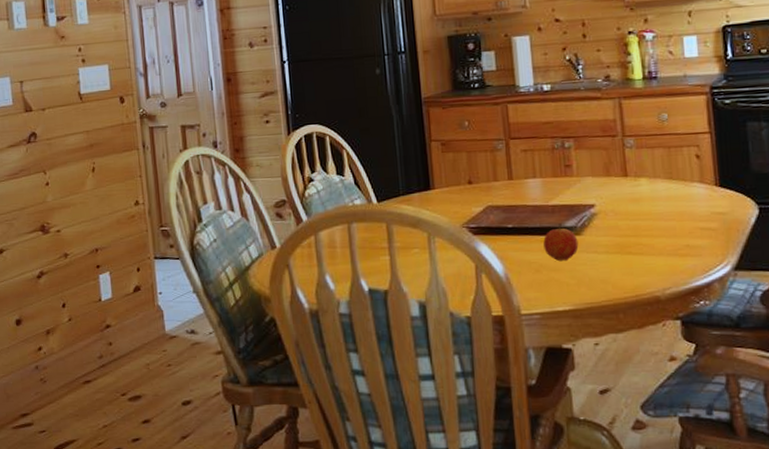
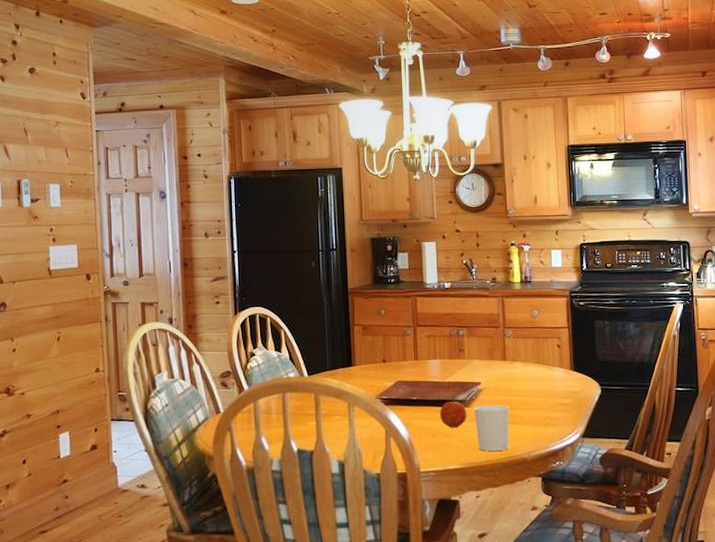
cup: none [588,231,636,289] -> present [474,404,510,451]

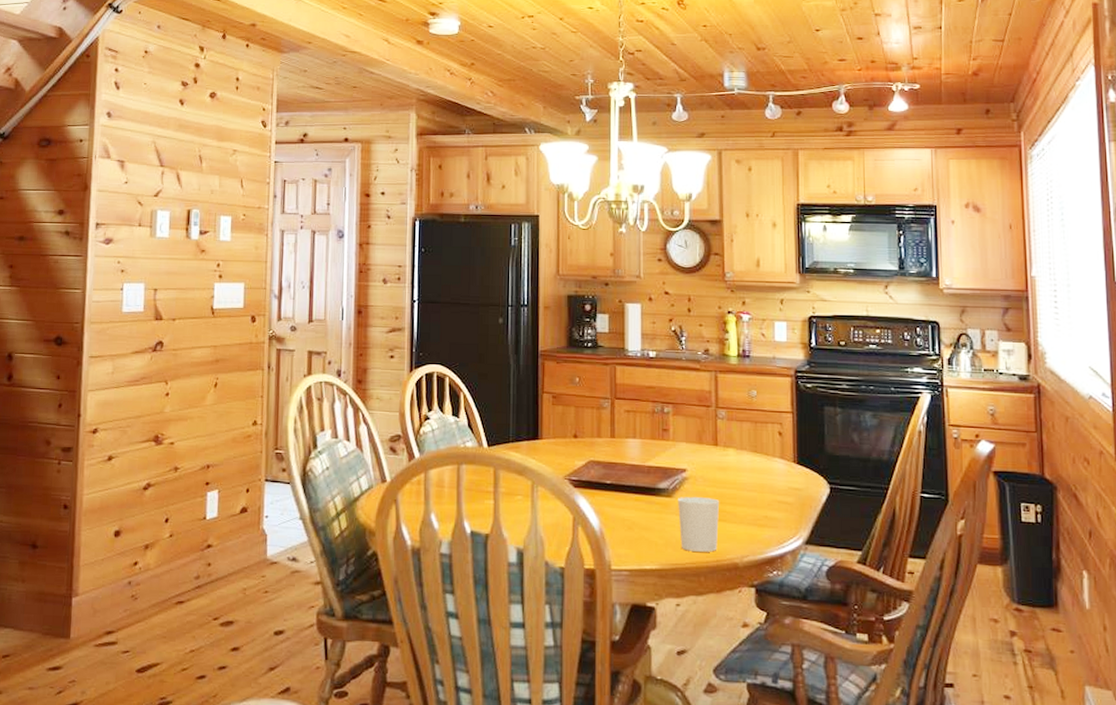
fruit: present [440,397,467,429] -> none [637,484,669,521]

